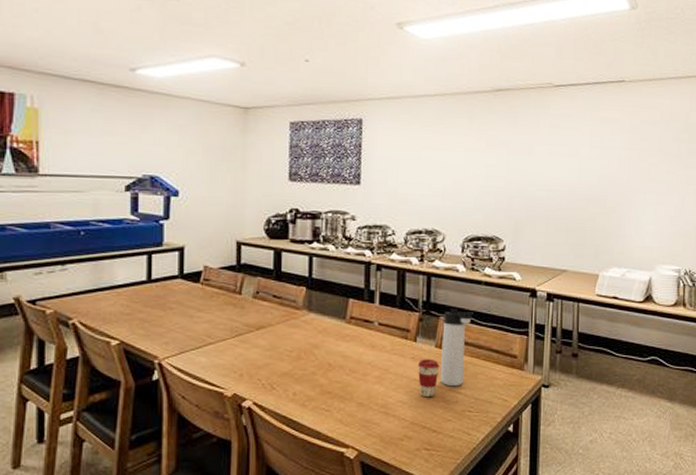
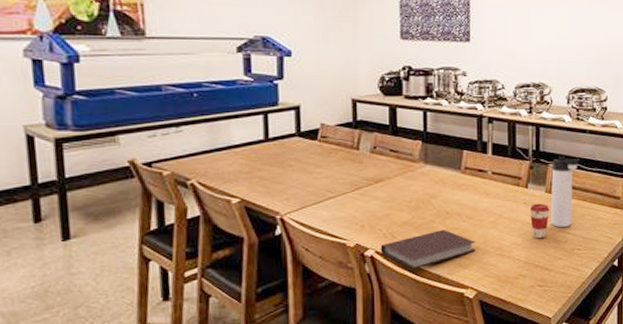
notebook: none [258,382,359,425] -> present [380,229,476,270]

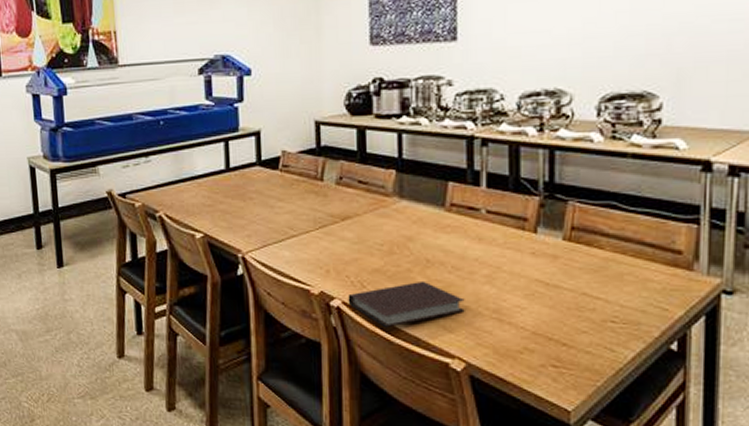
coffee cup: present [529,203,550,239] -> none [539,254,570,303]
thermos bottle: present [551,155,580,228] -> none [571,189,616,290]

